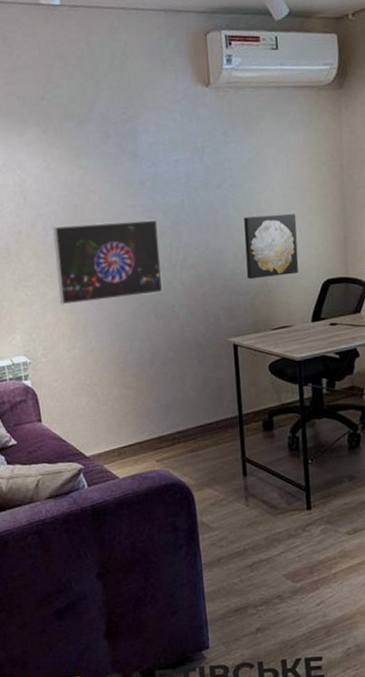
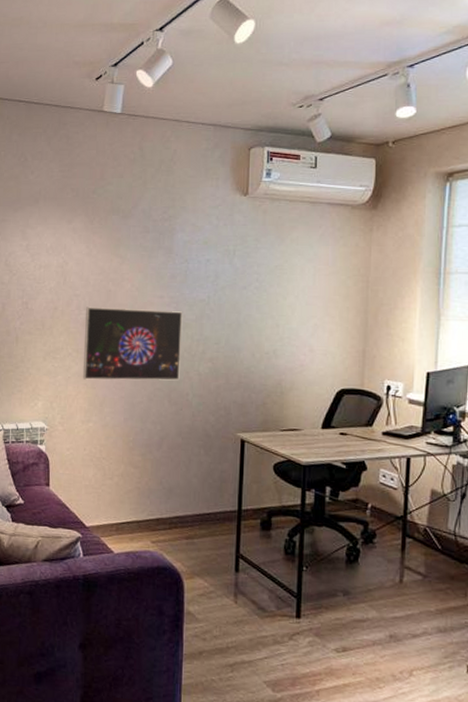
wall art: present [243,213,299,280] -> none [261,320,317,380]

